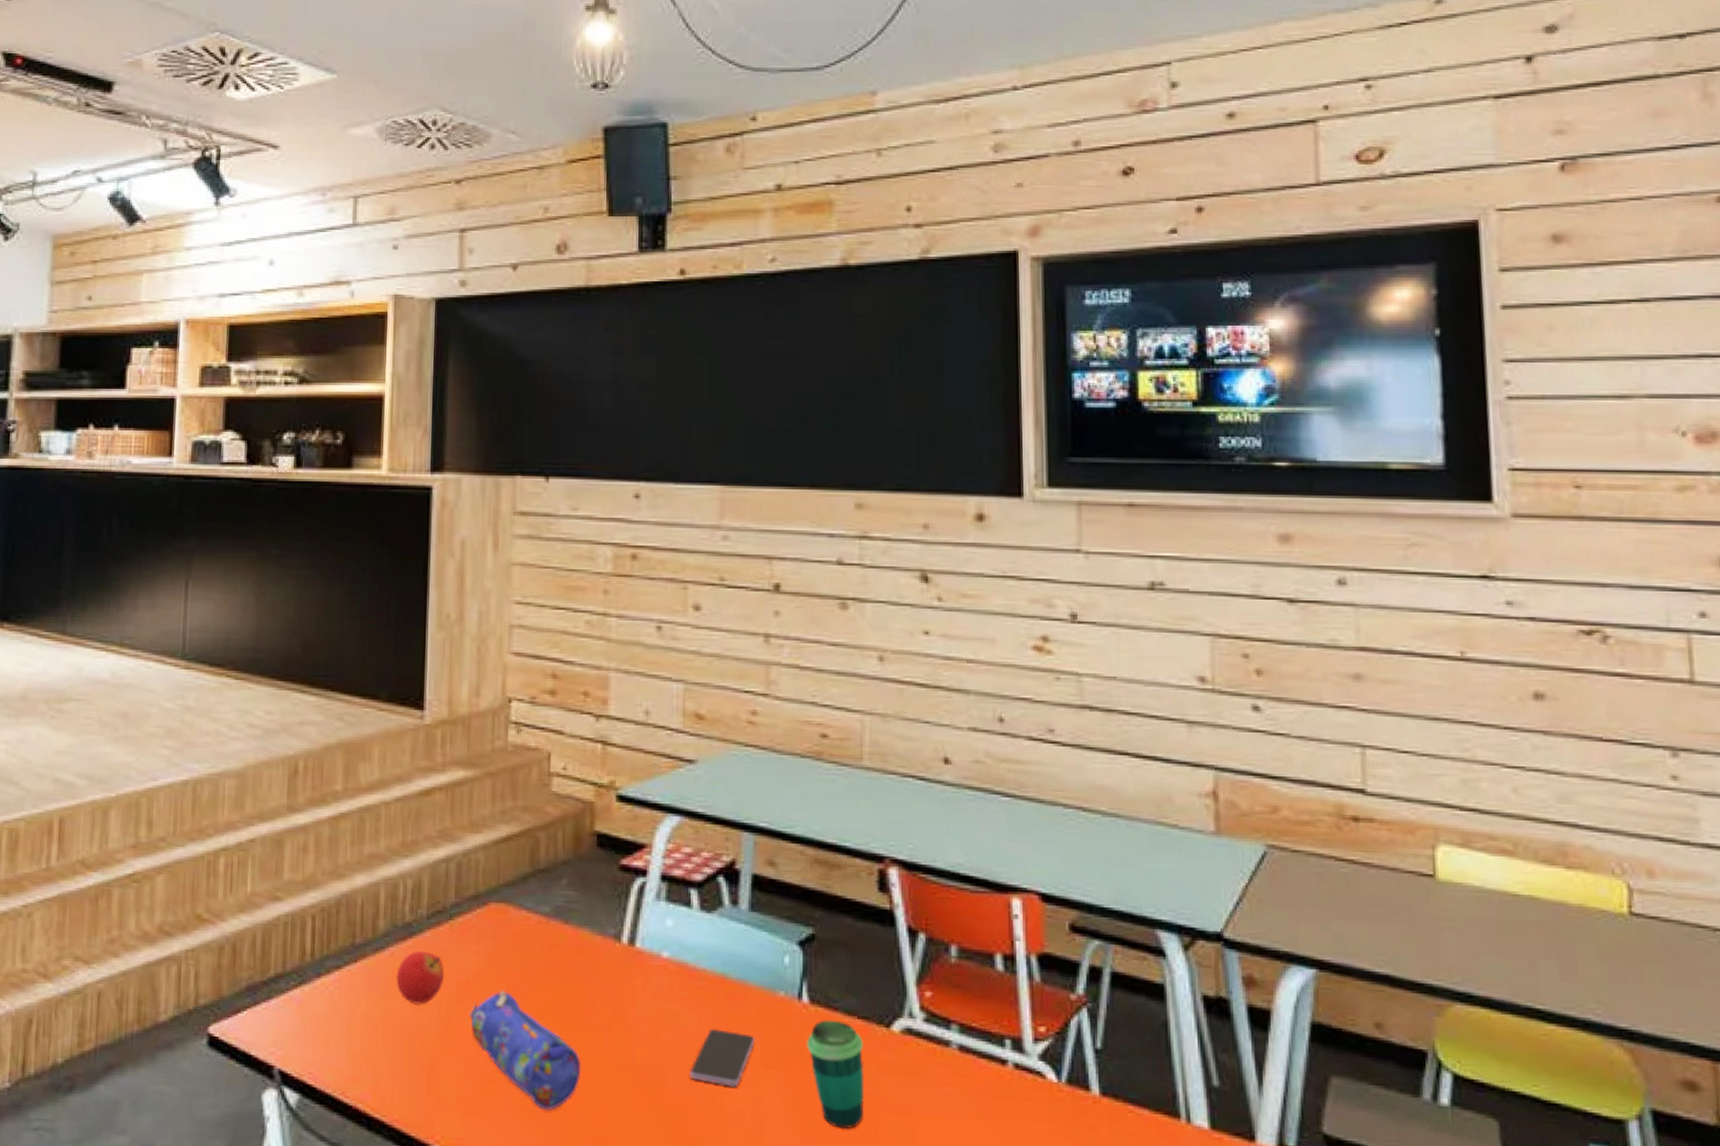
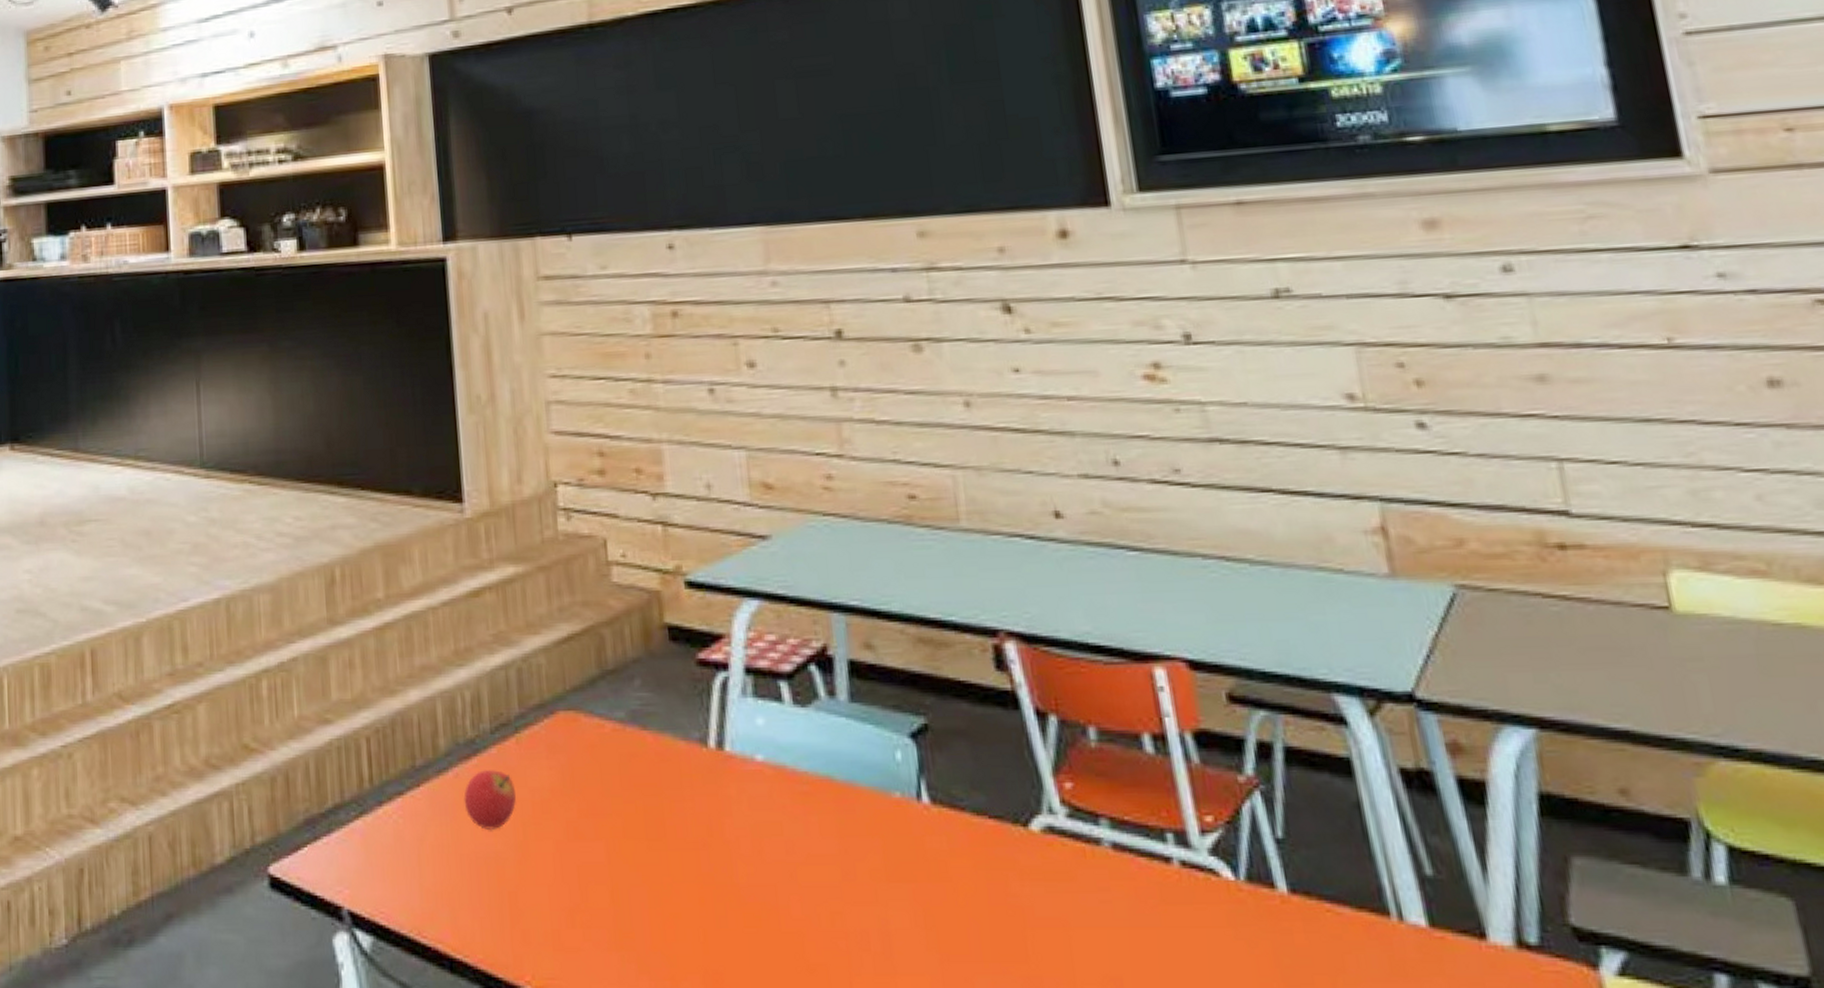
pencil case: present [469,991,581,1111] -> none [548,809,680,942]
smartphone: present [689,1028,755,1087] -> none [802,838,873,905]
cup: present [805,1019,865,1130] -> none [931,821,1009,948]

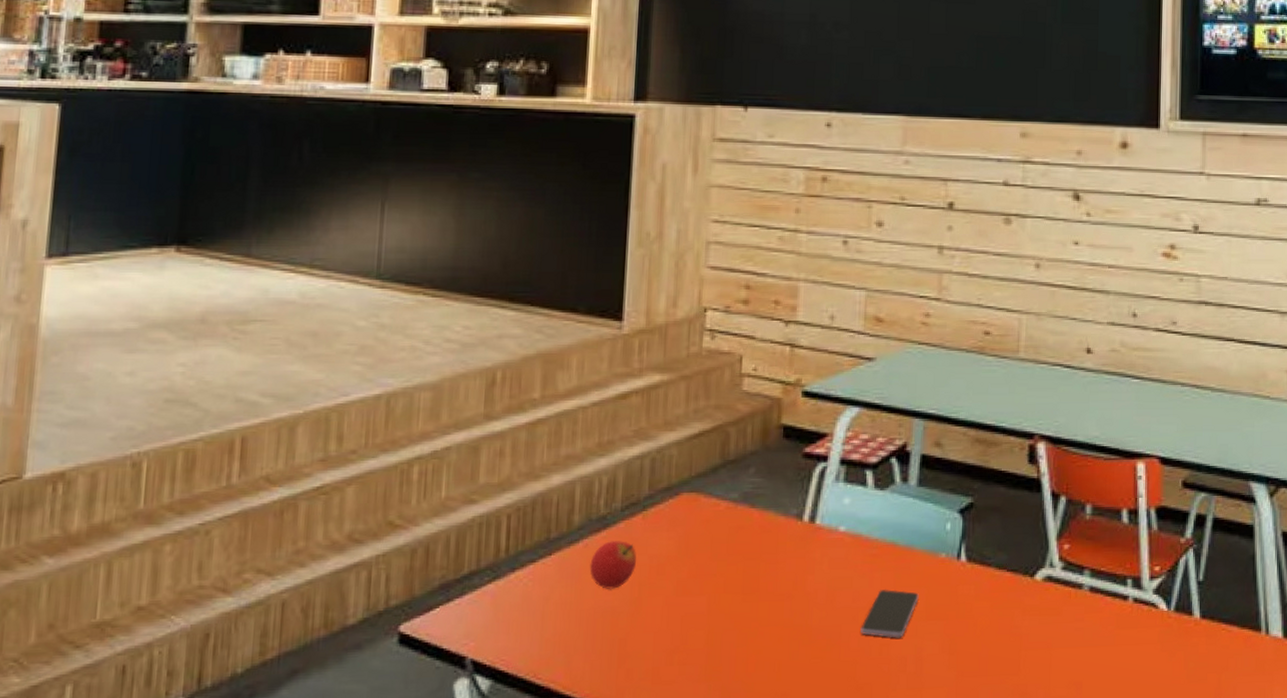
smartphone: none [802,838,873,905] -> present [860,589,919,639]

